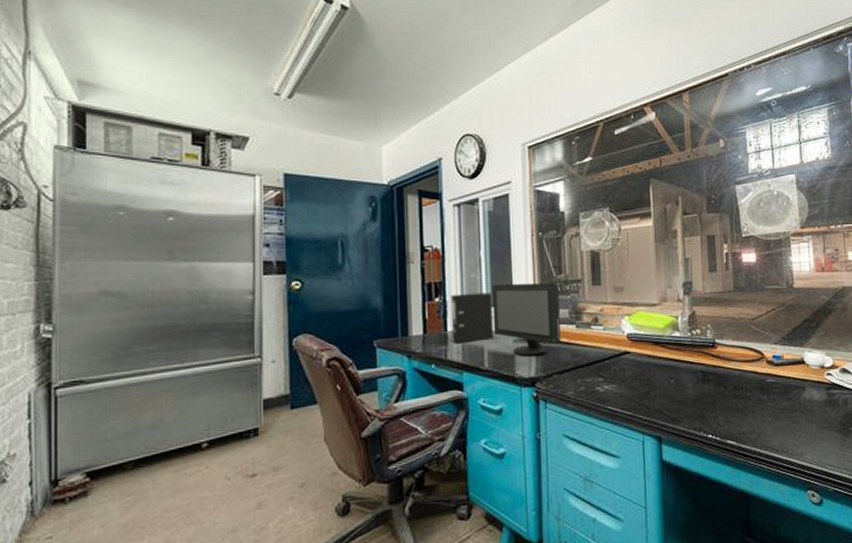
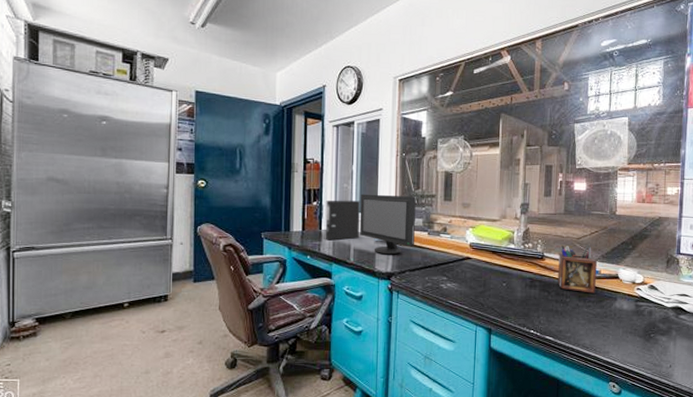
desk organizer: none [732,326,780,384] -> present [557,243,597,294]

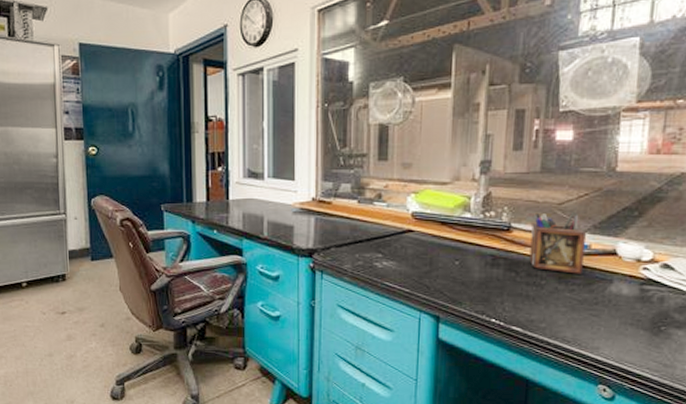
binder: present [325,200,360,241] -> none [233,164,275,212]
computer monitor: present [359,193,416,255] -> none [273,155,342,228]

